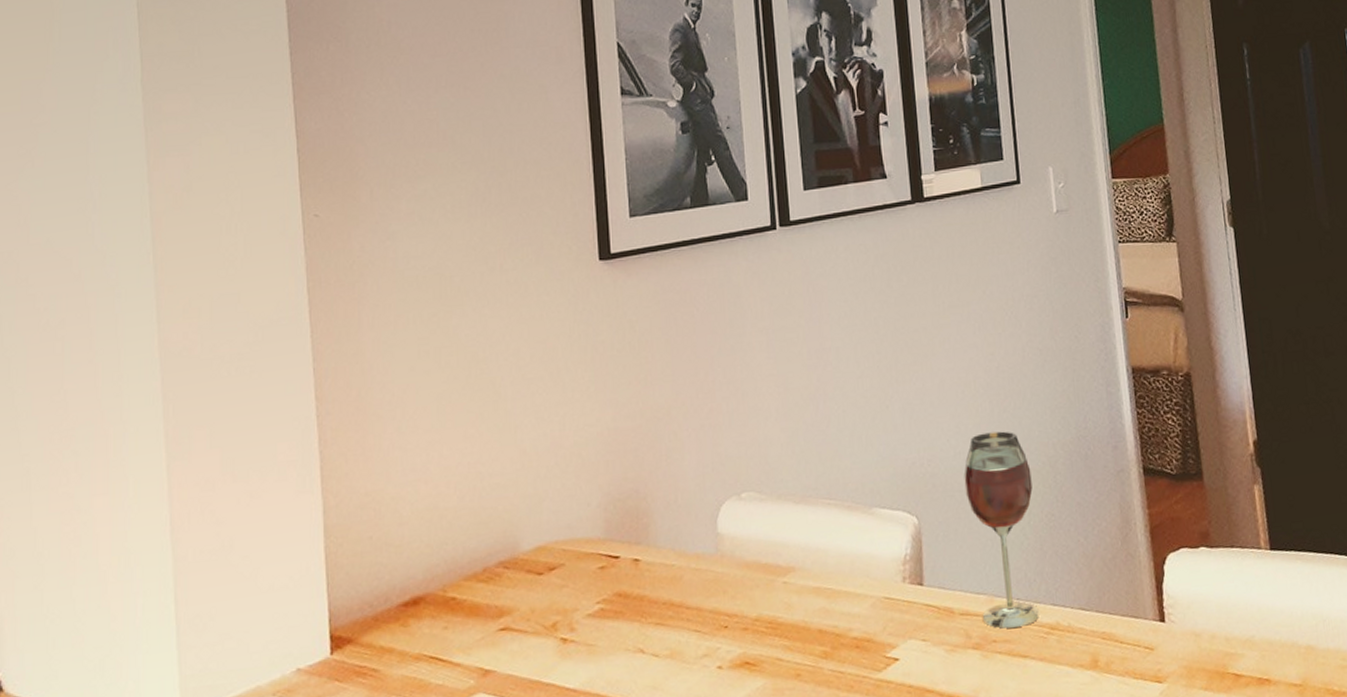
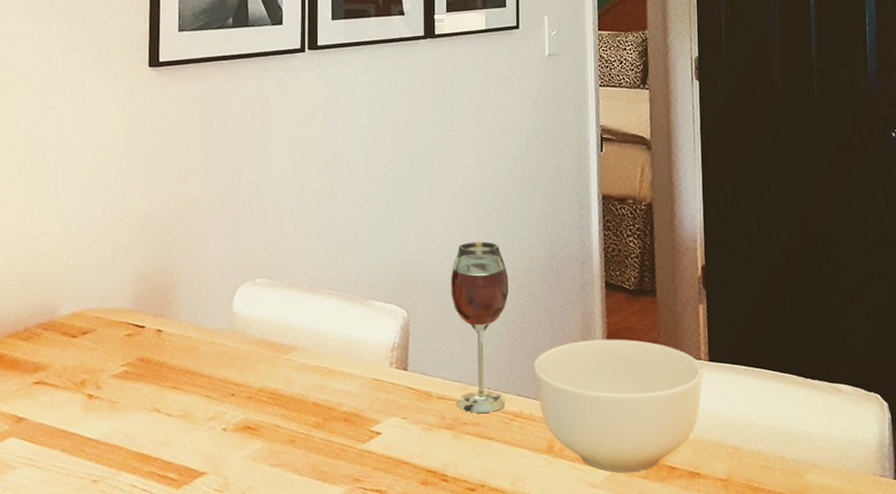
bowl: none [1068,531,1266,686] -> present [534,339,704,473]

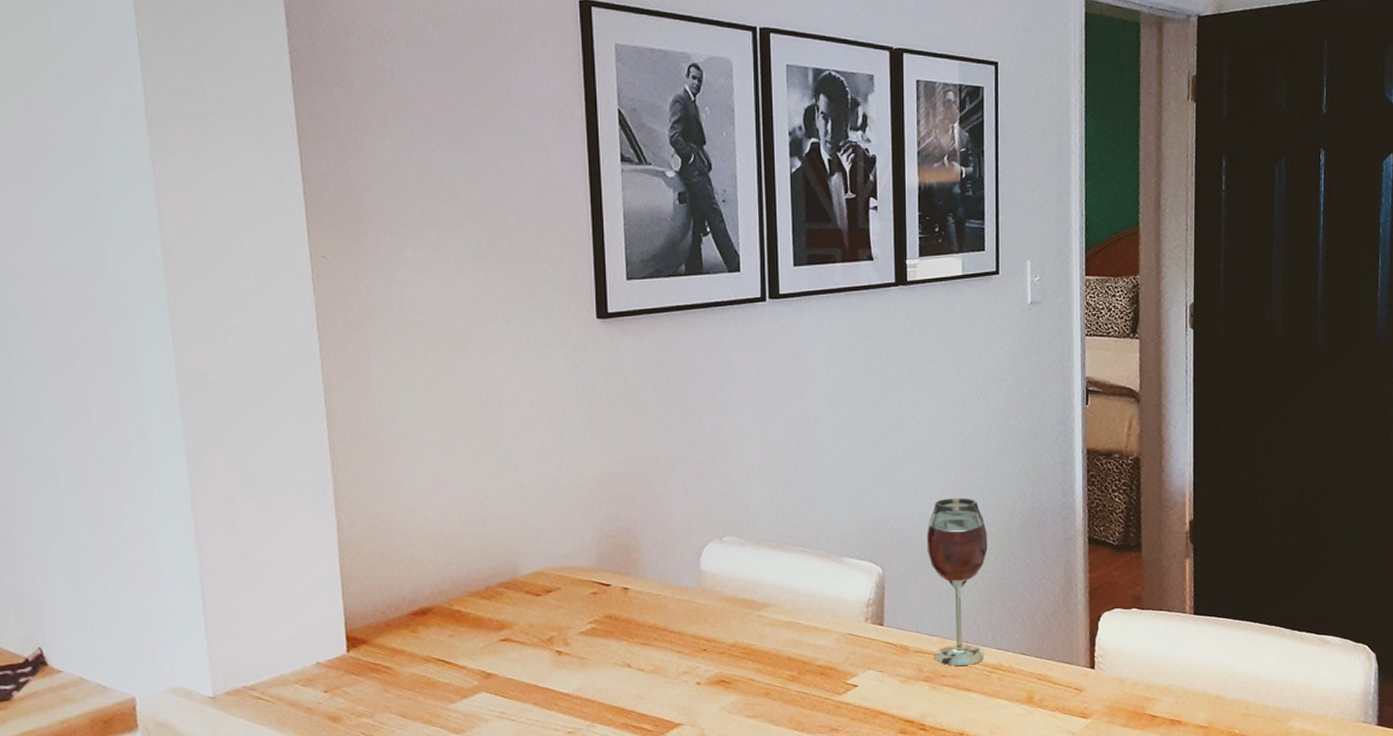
bowl: present [534,339,704,473] -> none [1014,593,1188,721]

